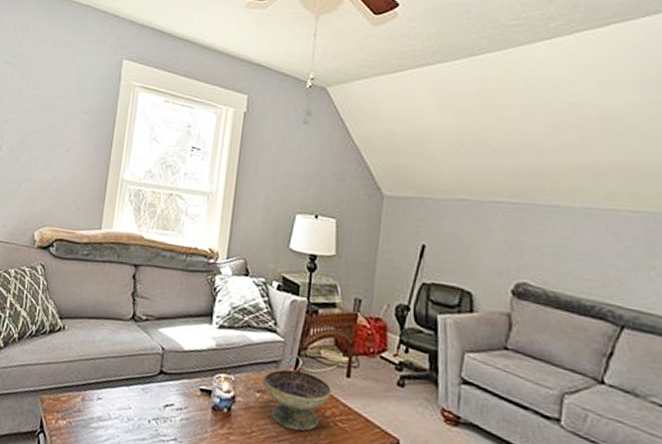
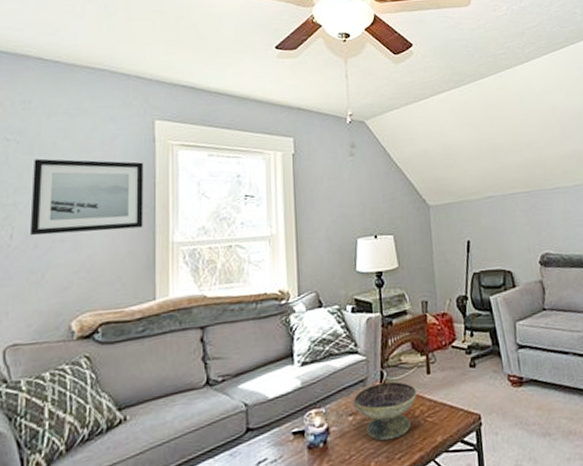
wall art: none [15,82,108,160] -> present [31,158,144,236]

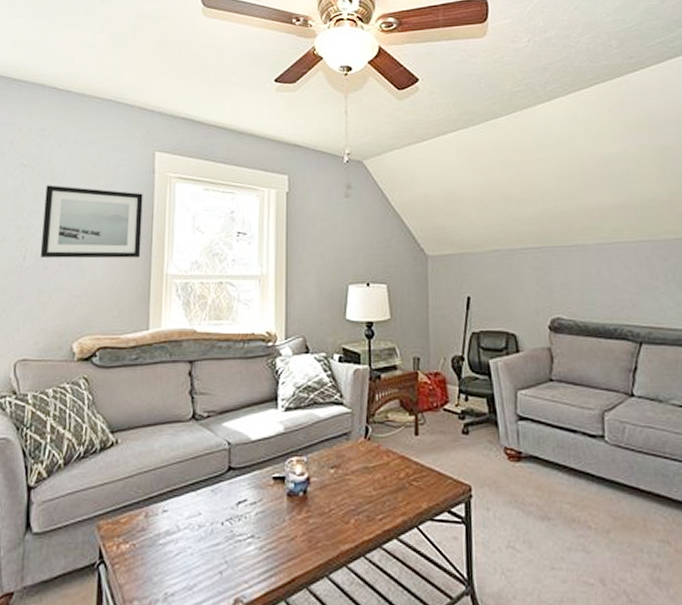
decorative bowl: present [353,381,417,441] -> none [335,438,403,499]

